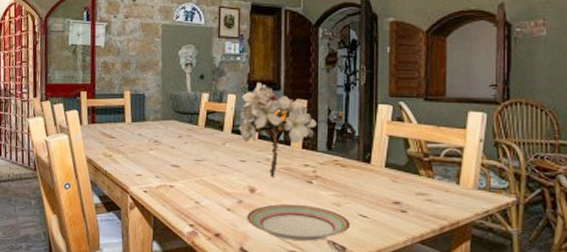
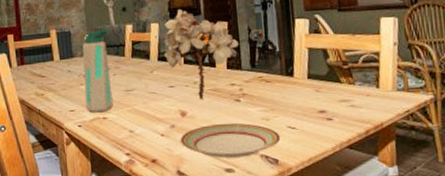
water bottle: none [153,94,184,180] -> present [82,28,113,113]

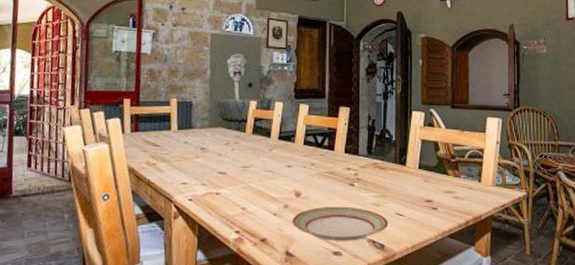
water bottle: present [82,28,113,113] -> none [199,102,233,187]
flower bouquet: present [164,9,264,100] -> none [285,91,382,182]

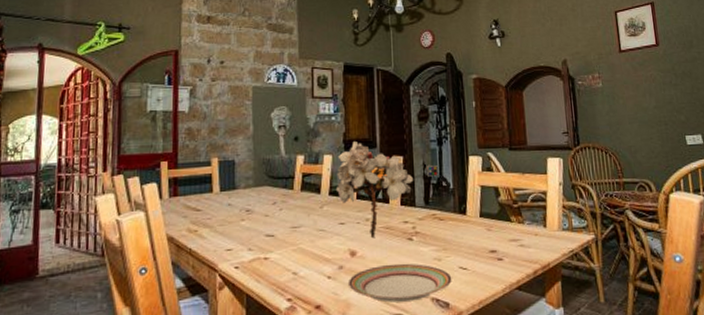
flower bouquet: none [285,91,382,182] -> present [335,141,438,239]

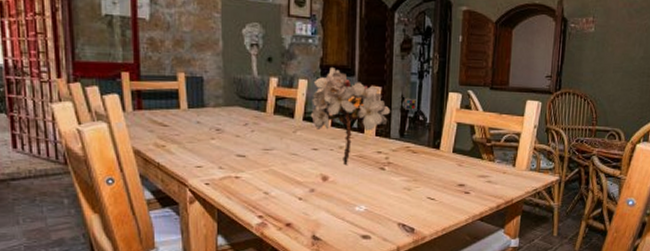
plate: present [349,263,452,303] -> none [319,190,420,225]

